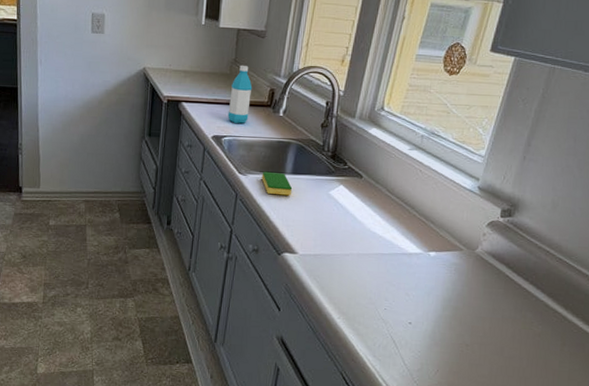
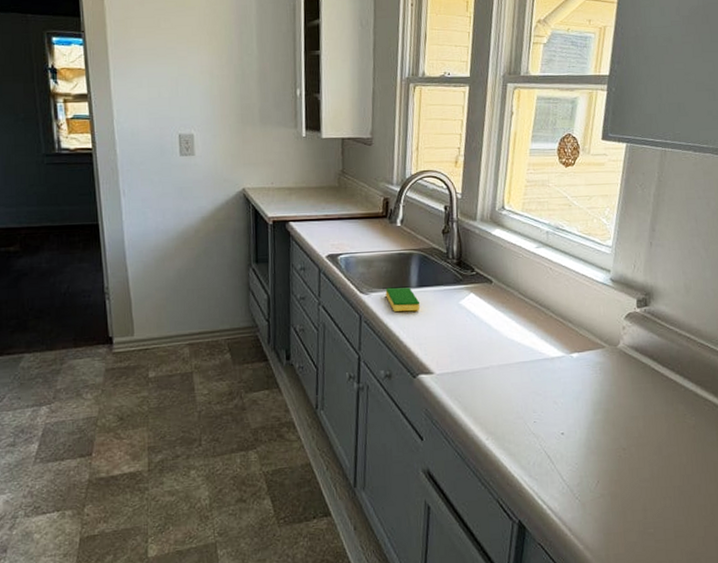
water bottle: present [228,65,253,123] -> none [341,175,365,239]

